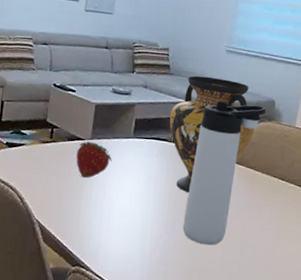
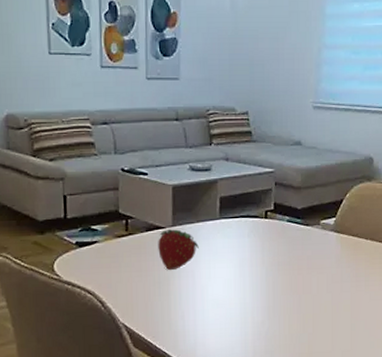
vase: present [169,76,255,193] -> none [258,139,354,272]
thermos bottle: present [182,101,266,246] -> none [285,165,364,326]

